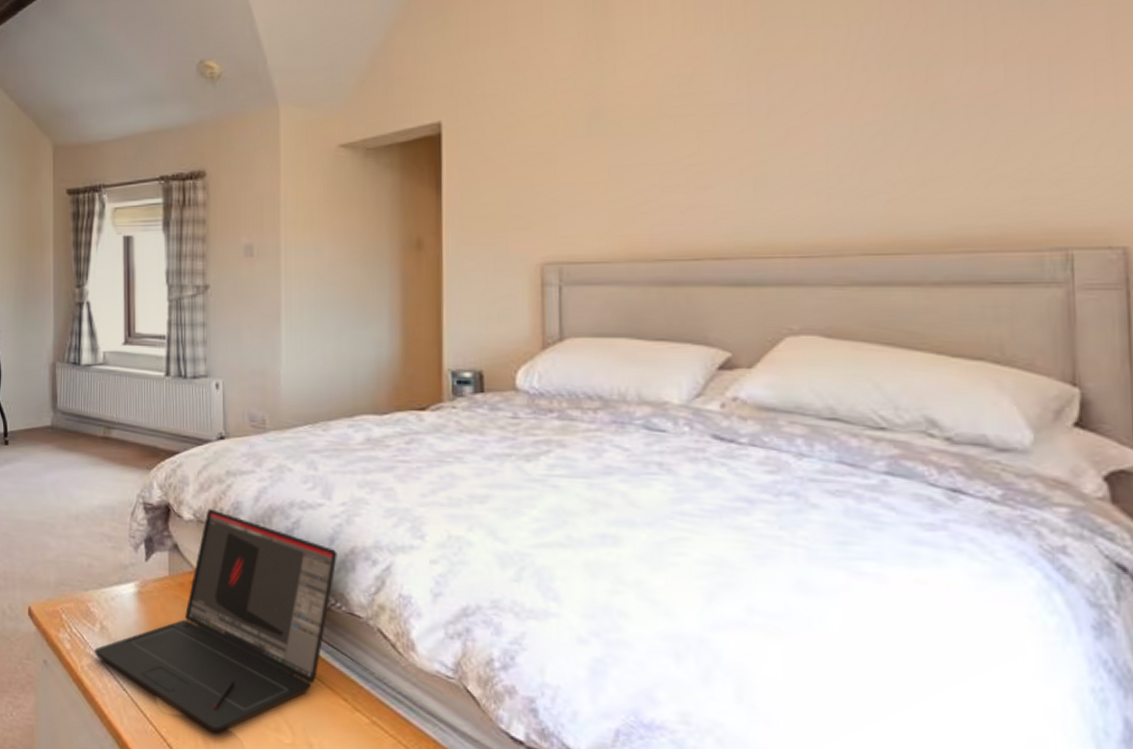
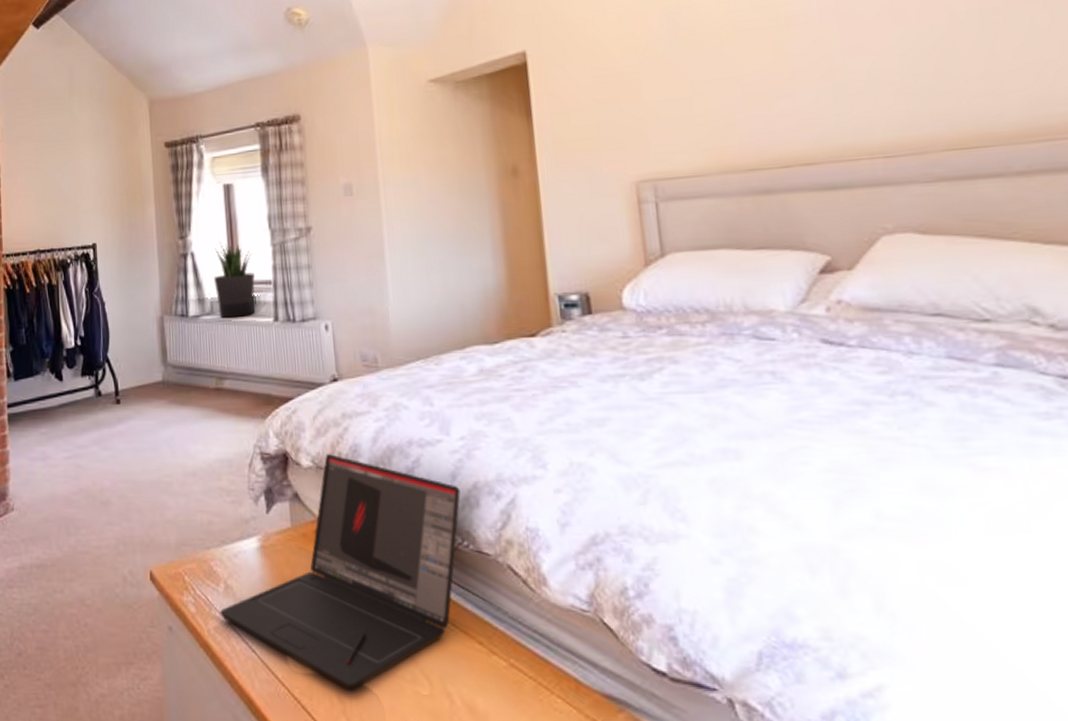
planter: none [108,292,149,369] -> present [214,241,255,318]

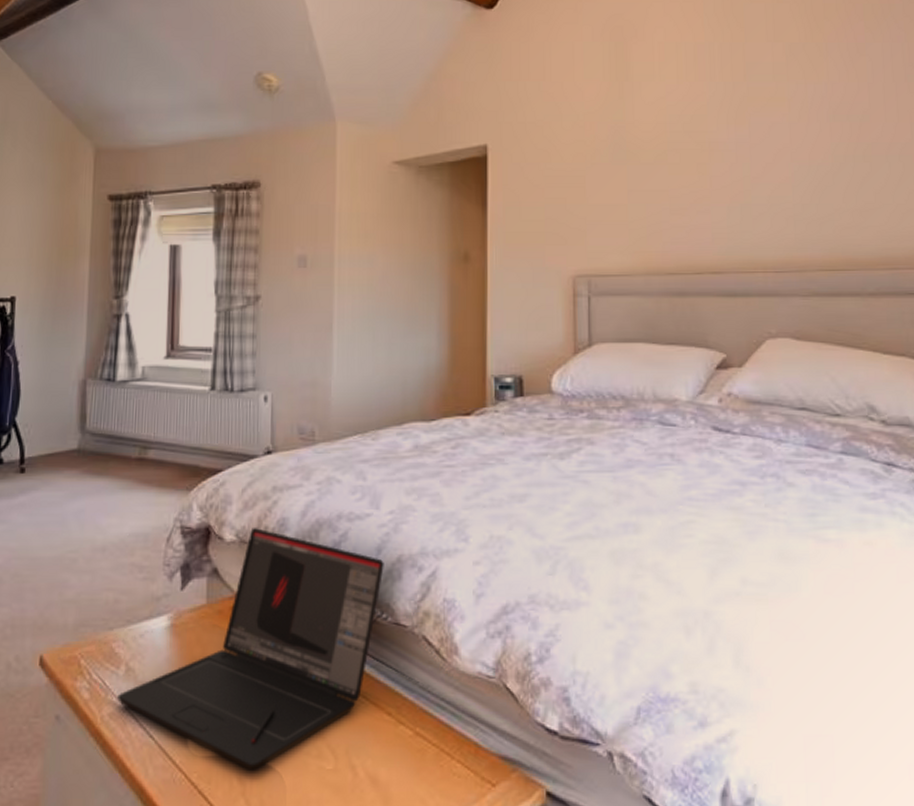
planter: present [214,241,255,318] -> none [149,303,194,384]

